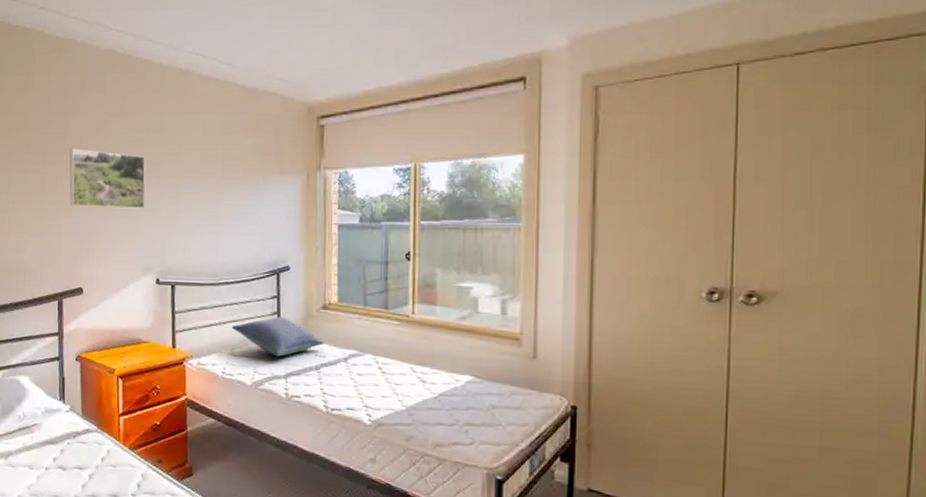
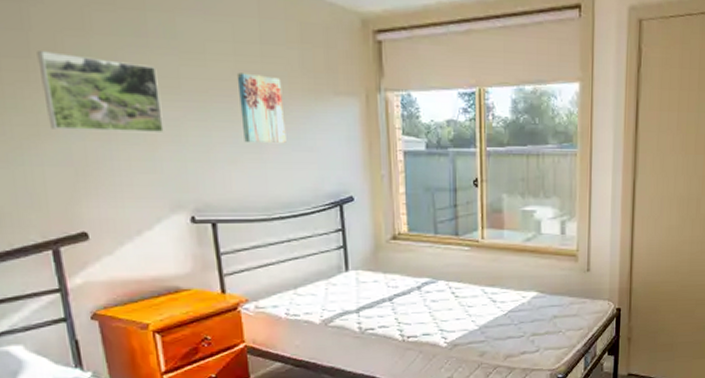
wall art: none [203,158,237,218] -> present [236,72,286,144]
pillow: present [231,316,324,357] -> none [292,250,396,292]

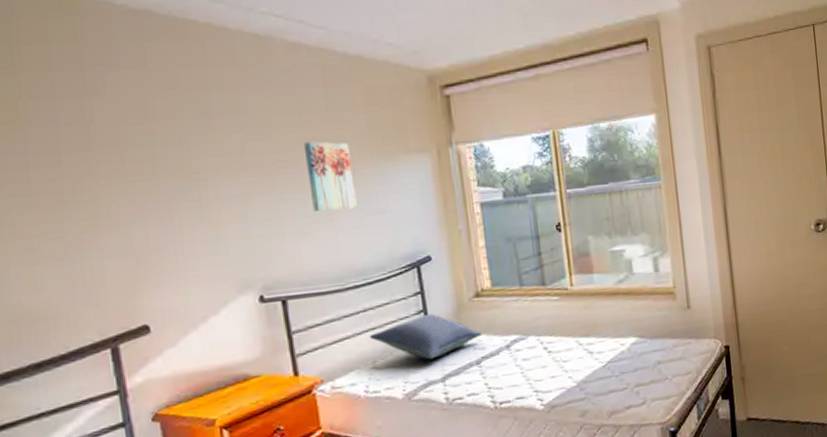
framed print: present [36,51,164,134] -> none [98,141,229,220]
pillow: none [292,250,396,292] -> present [369,313,482,360]

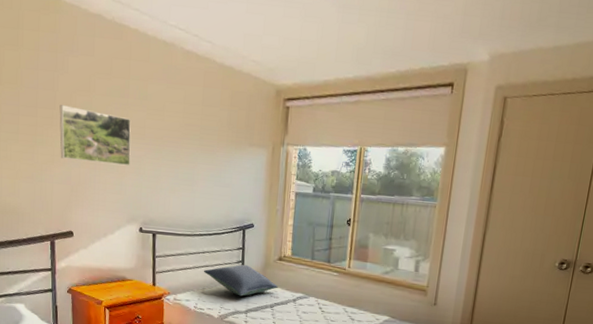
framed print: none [98,141,229,220] -> present [59,105,131,166]
wall art: present [303,141,357,212] -> none [182,126,213,180]

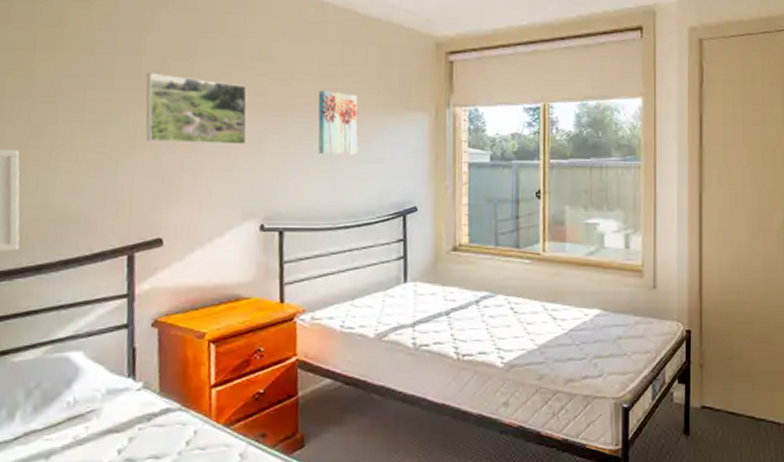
wall art: none [182,126,213,180] -> present [318,90,358,156]
pillow: present [203,264,278,296] -> none [351,260,454,304]

